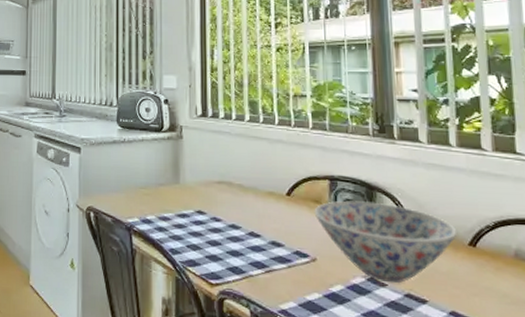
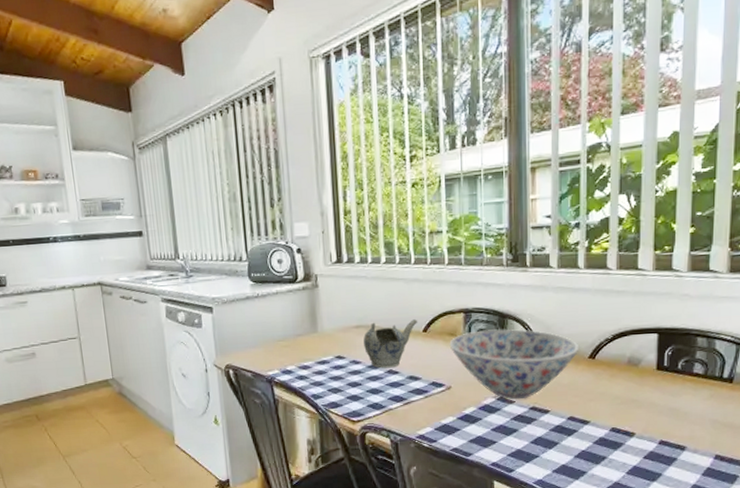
teapot: none [225,179,282,230] -> present [363,319,418,369]

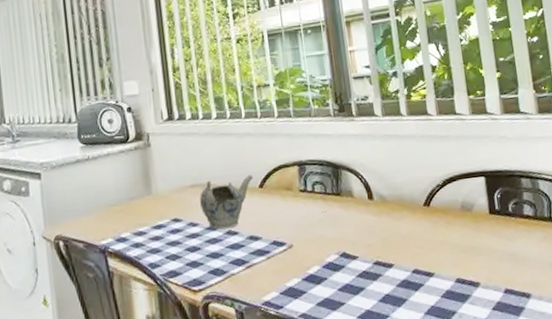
bowl: present [449,329,580,400] -> none [286,180,414,255]

